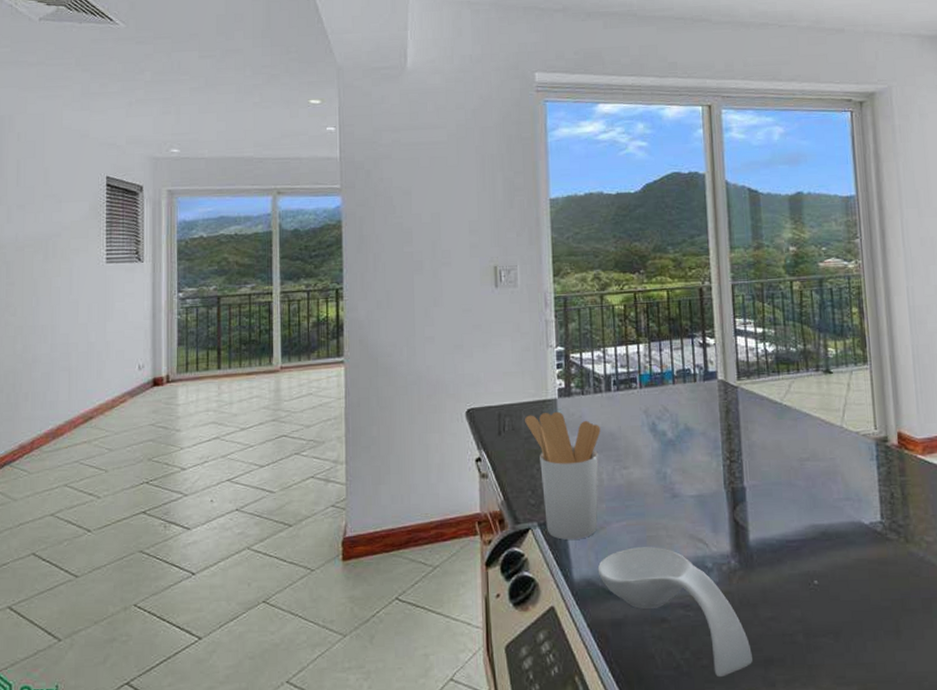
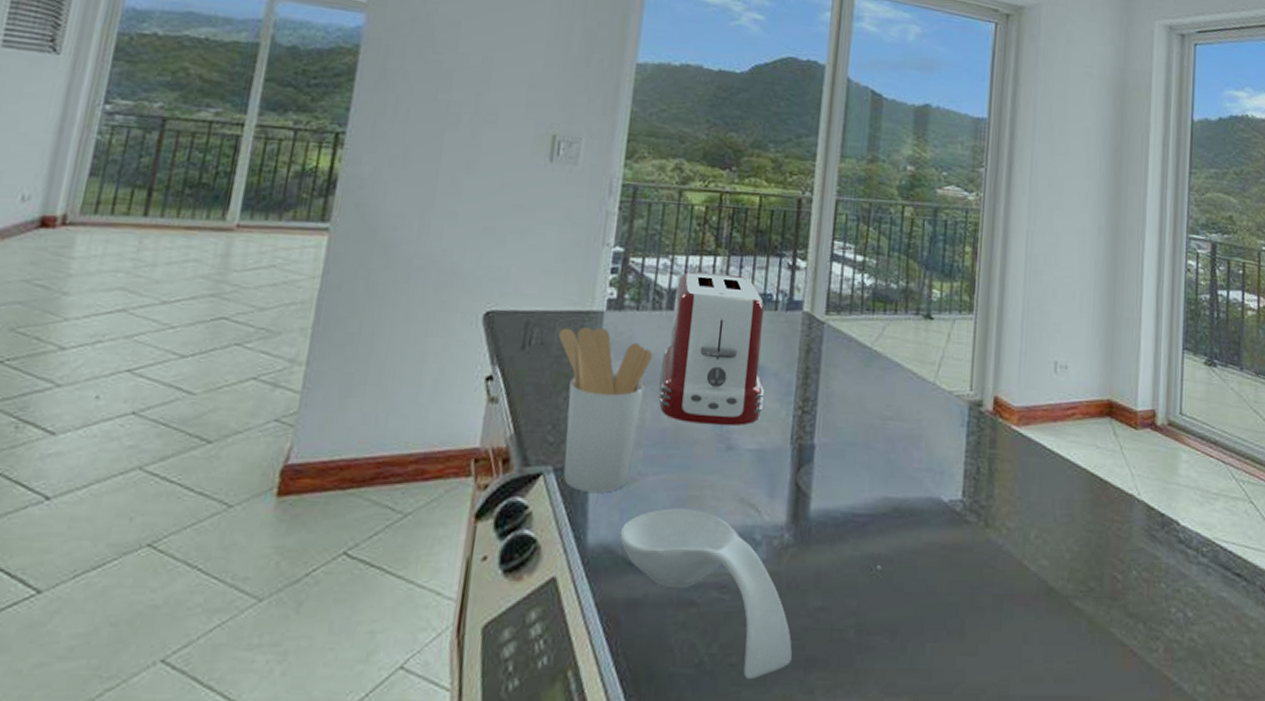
toaster: none [608,357,697,479] -> present [658,271,765,426]

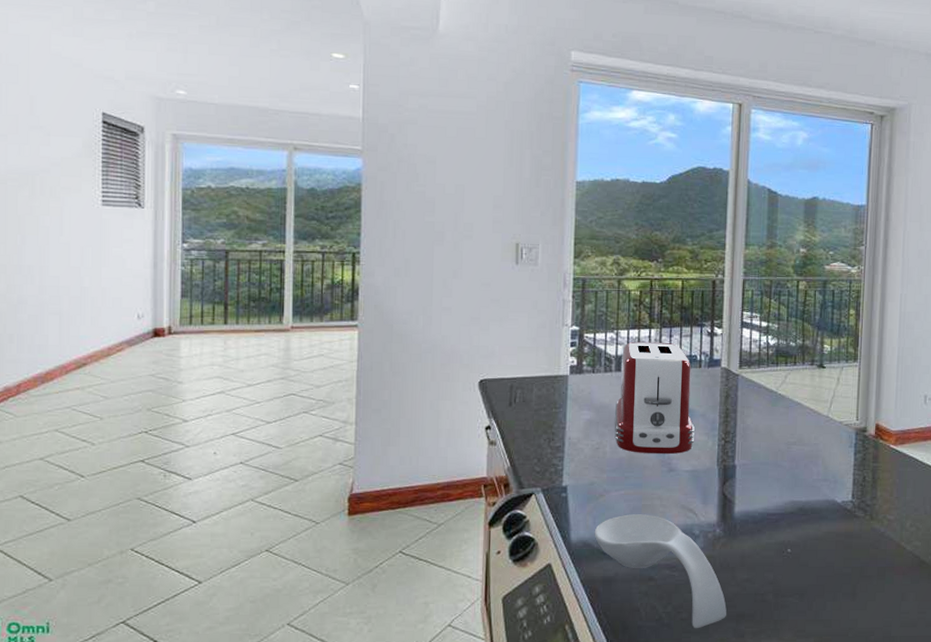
utensil holder: present [558,327,653,493] -> none [536,387,608,505]

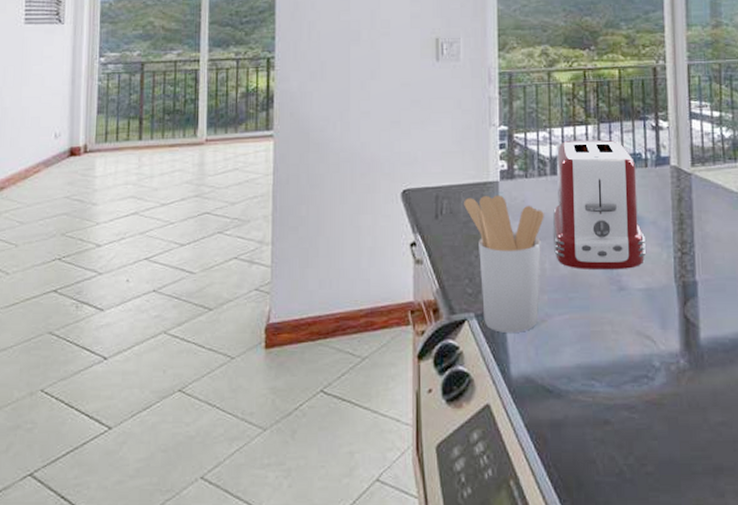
utensil holder: none [536,387,608,505] -> present [464,195,544,333]
spoon rest: present [594,514,727,629] -> none [537,343,701,486]

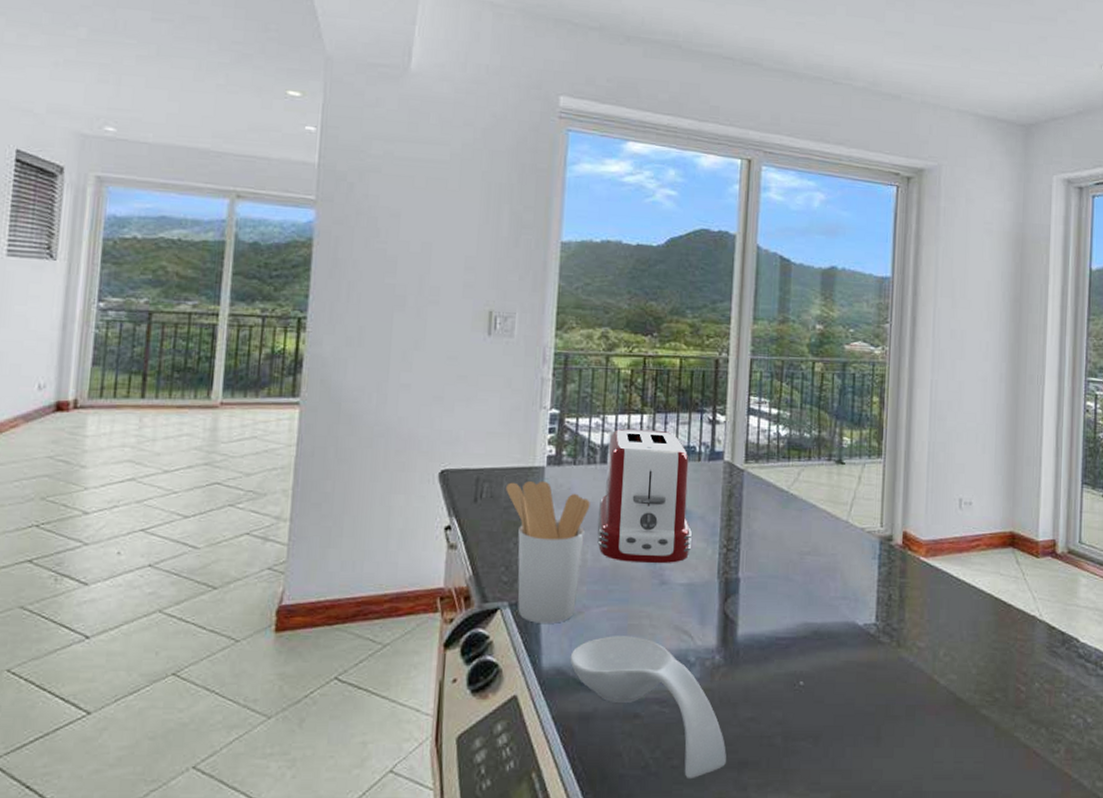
spoon rest: none [537,343,701,486] -> present [570,636,726,780]

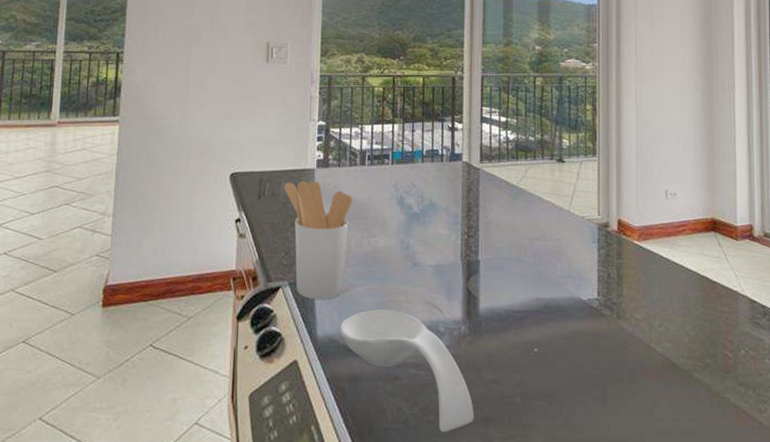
toaster: present [597,428,692,563] -> none [359,136,438,248]

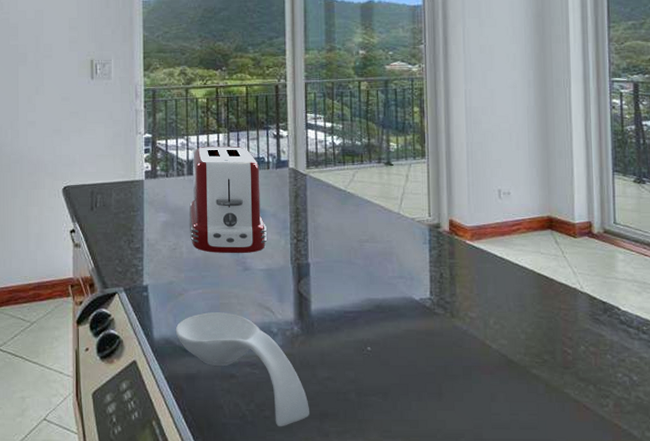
utensil holder: present [284,180,353,299] -> none [115,191,182,303]
toaster: none [359,136,438,248] -> present [188,146,267,253]

